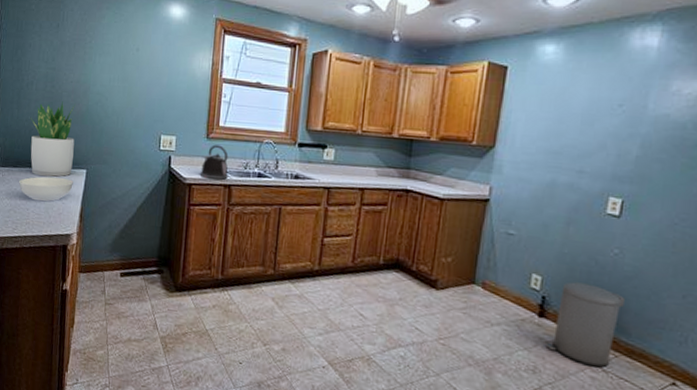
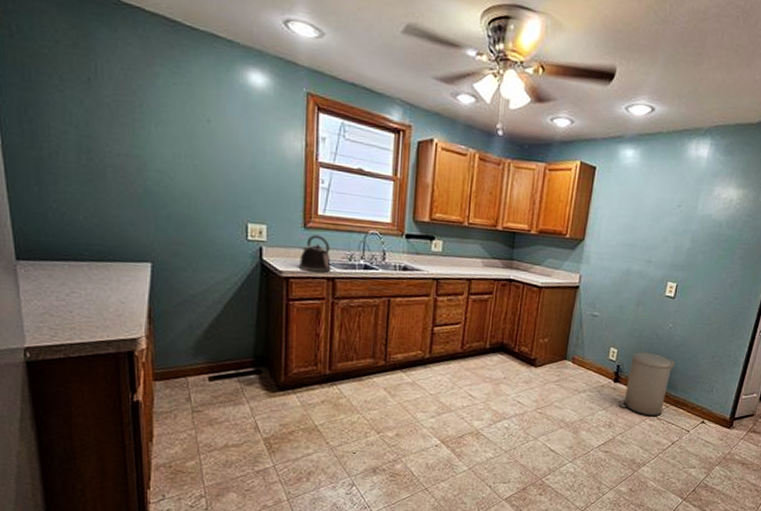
bowl: present [18,176,73,202] -> none [51,271,134,302]
planter: present [30,101,75,177] -> none [59,179,131,272]

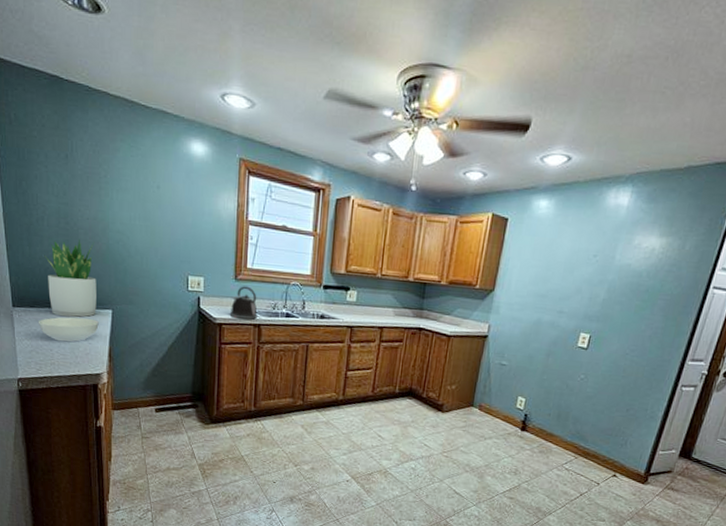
bowl: none [51,271,134,302] -> present [38,317,99,343]
planter: none [59,179,131,272] -> present [44,239,96,317]
pedal bin: present [617,352,675,417] -> none [524,402,586,468]

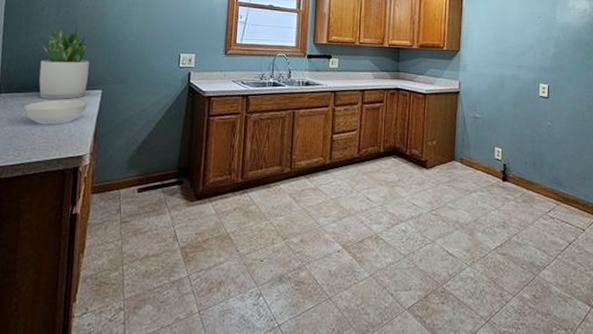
kettle: present [229,286,258,321] -> none [219,60,246,92]

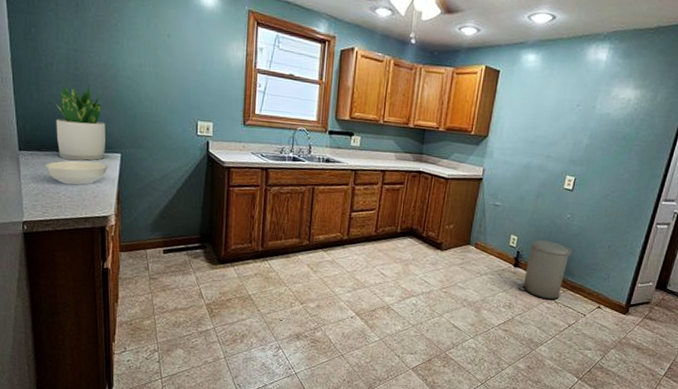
pedal bin: none [509,150,558,216] -> present [517,240,572,301]

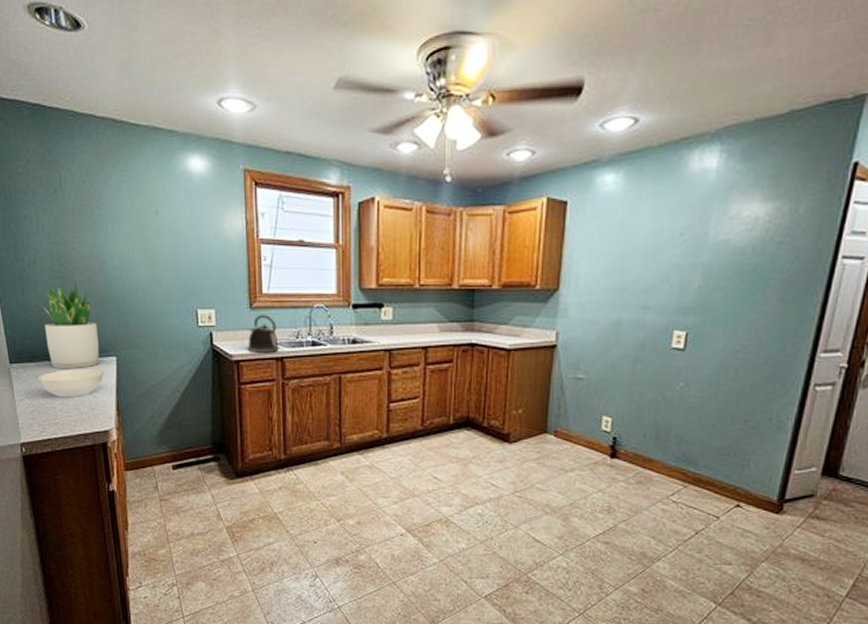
kettle: none [238,131,265,164] -> present [247,314,279,354]
pedal bin: present [517,240,572,301] -> none [617,420,691,500]

